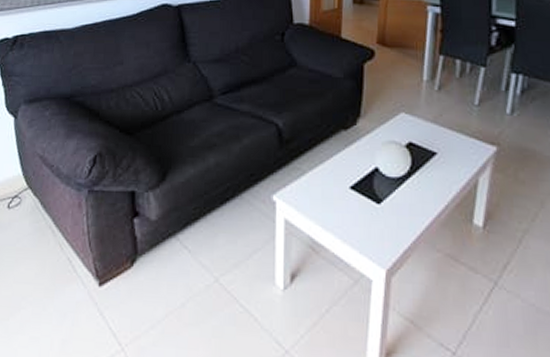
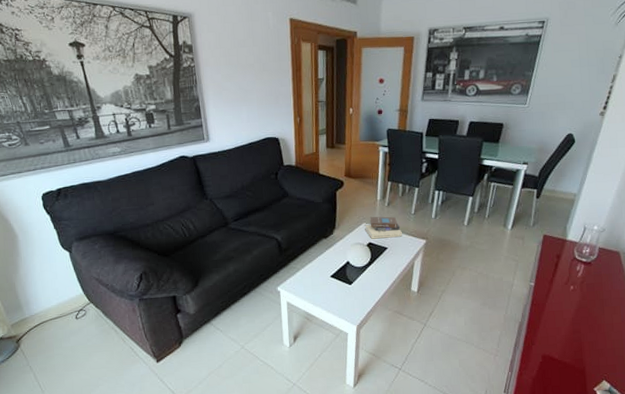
books: none [404,103,460,138] -> present [365,216,402,239]

